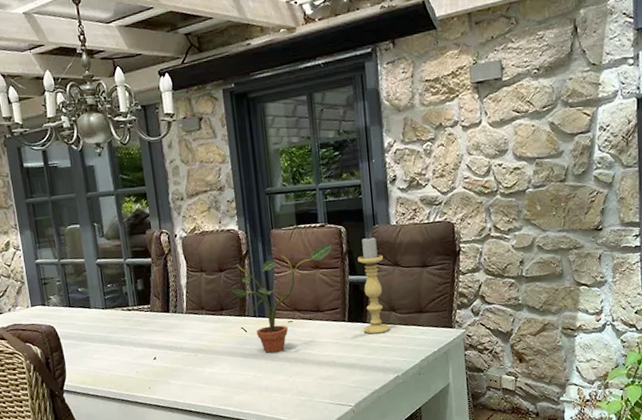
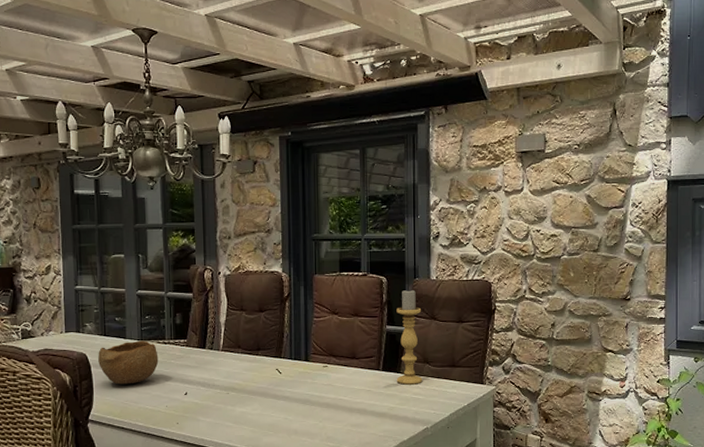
bowl: none [65,309,125,354] -> present [98,340,159,385]
potted plant: present [231,244,333,353] -> none [269,293,373,396]

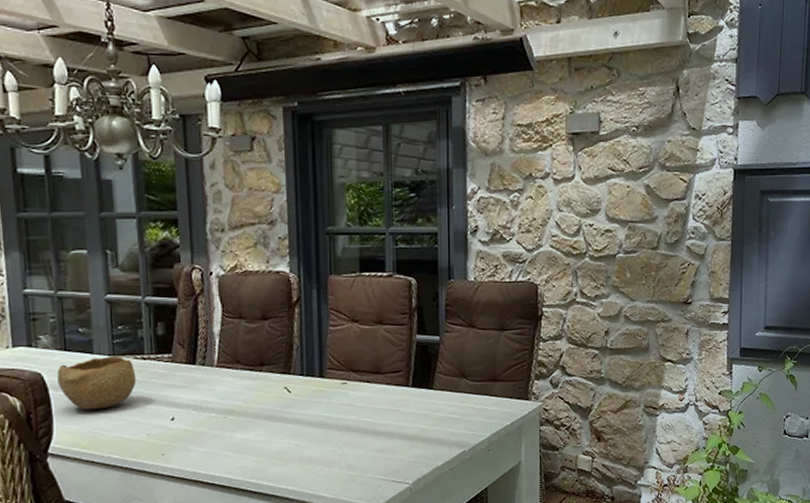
candle holder: present [396,289,423,385] -> none [428,292,459,403]

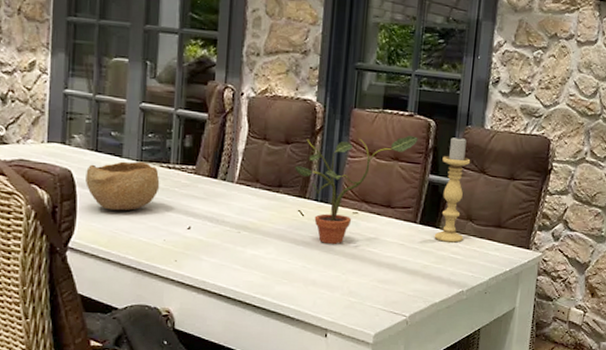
potted plant: none [275,297,400,418] -> present [295,136,418,244]
candle holder: none [428,292,459,403] -> present [434,136,471,243]

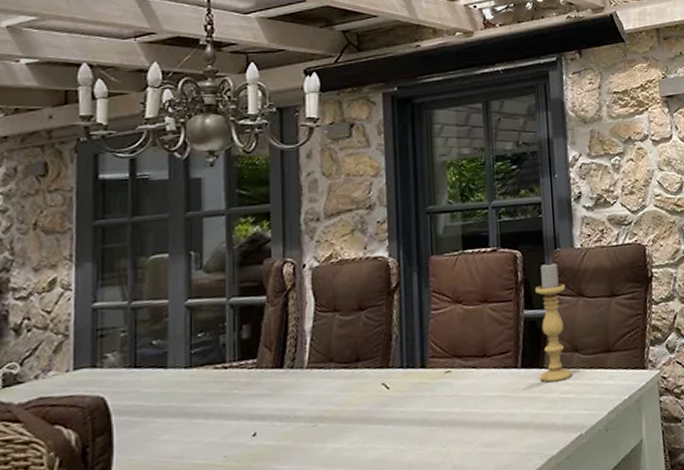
bowl: present [86,161,160,211] -> none [123,367,215,436]
potted plant: present [295,136,418,244] -> none [373,272,505,416]

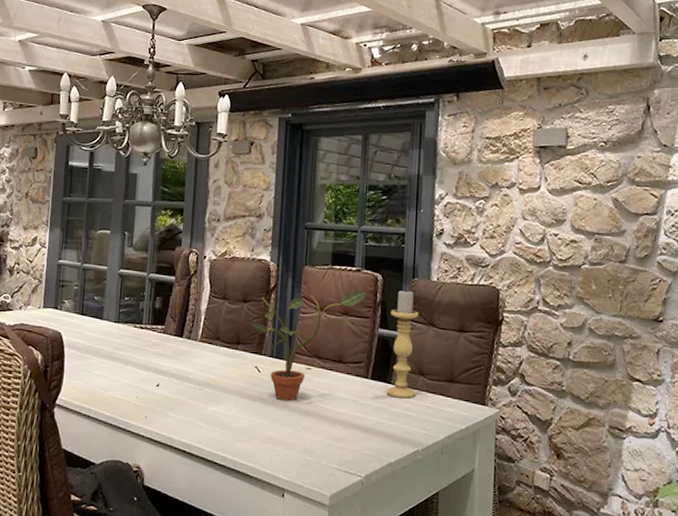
potted plant: none [373,272,505,416] -> present [251,290,366,401]

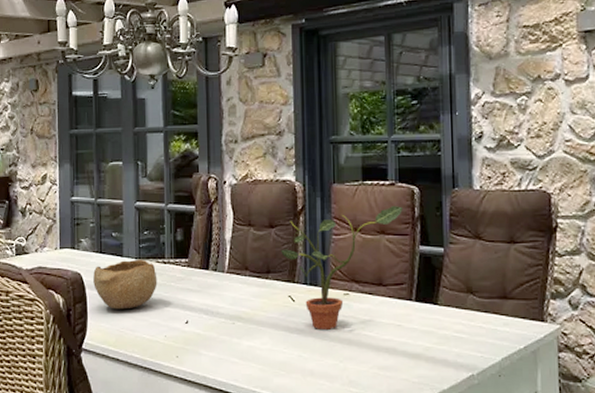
bowl: none [72,322,134,370] -> present [93,259,158,310]
candle holder: present [386,289,419,399] -> none [431,201,466,320]

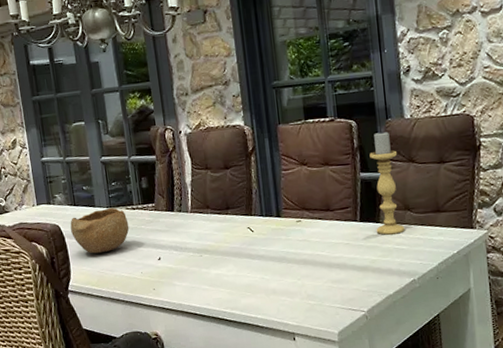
potted plant: present [281,206,402,330] -> none [237,139,343,254]
candle holder: none [431,201,466,320] -> present [369,131,405,235]

